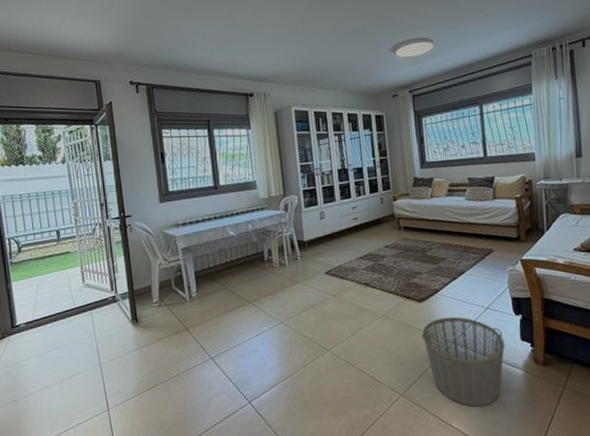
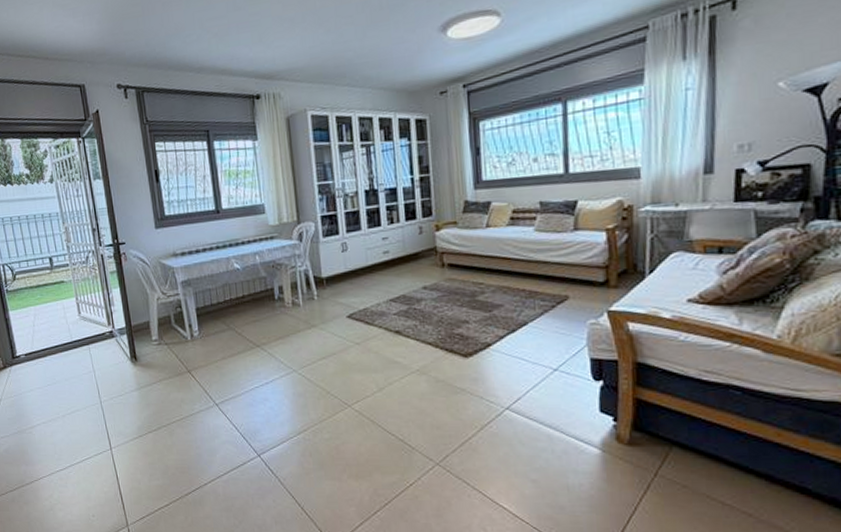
basket: present [421,316,506,407] -> none [466,377,577,486]

